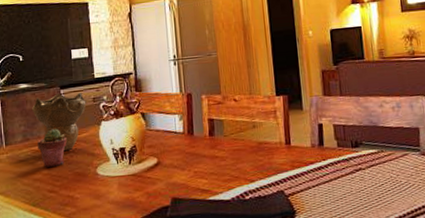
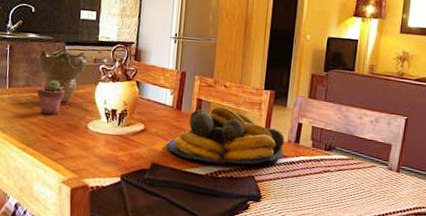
fruit bowl: none [185,122,310,187] -> present [167,106,284,165]

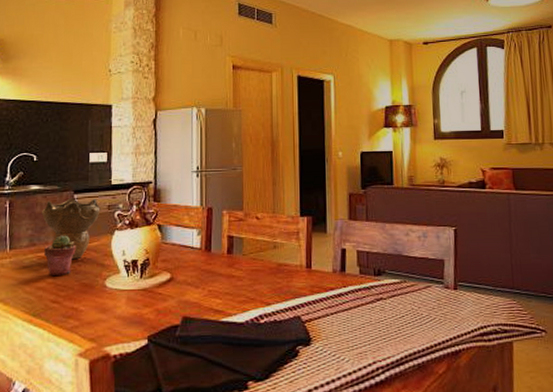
fruit bowl: present [167,106,284,165] -> none [198,241,330,308]

